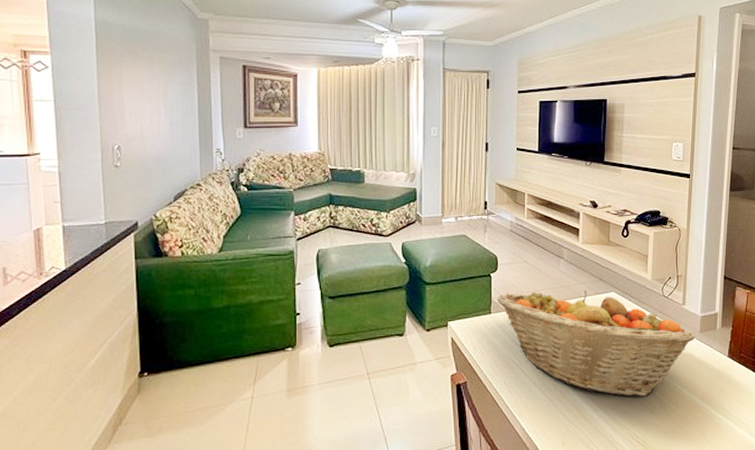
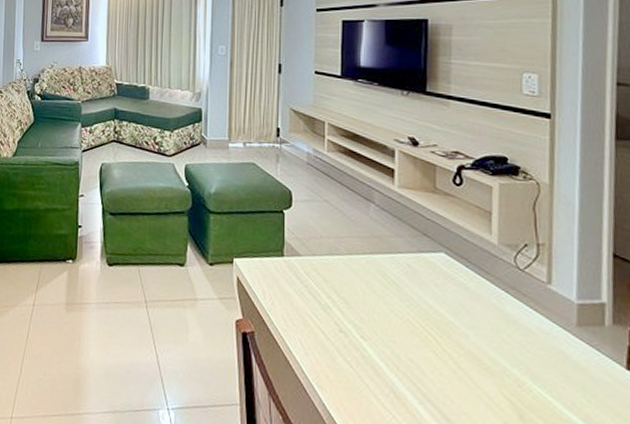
fruit basket: present [496,290,696,397] -> none [290,235,571,399]

